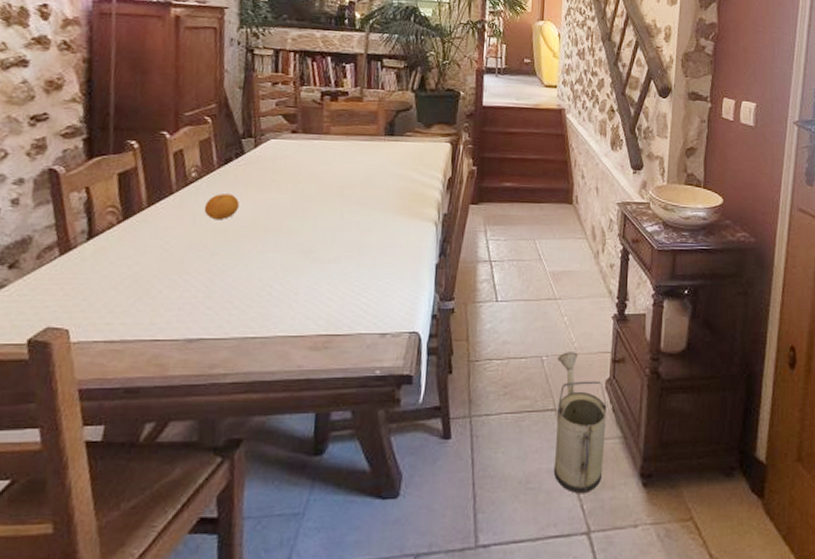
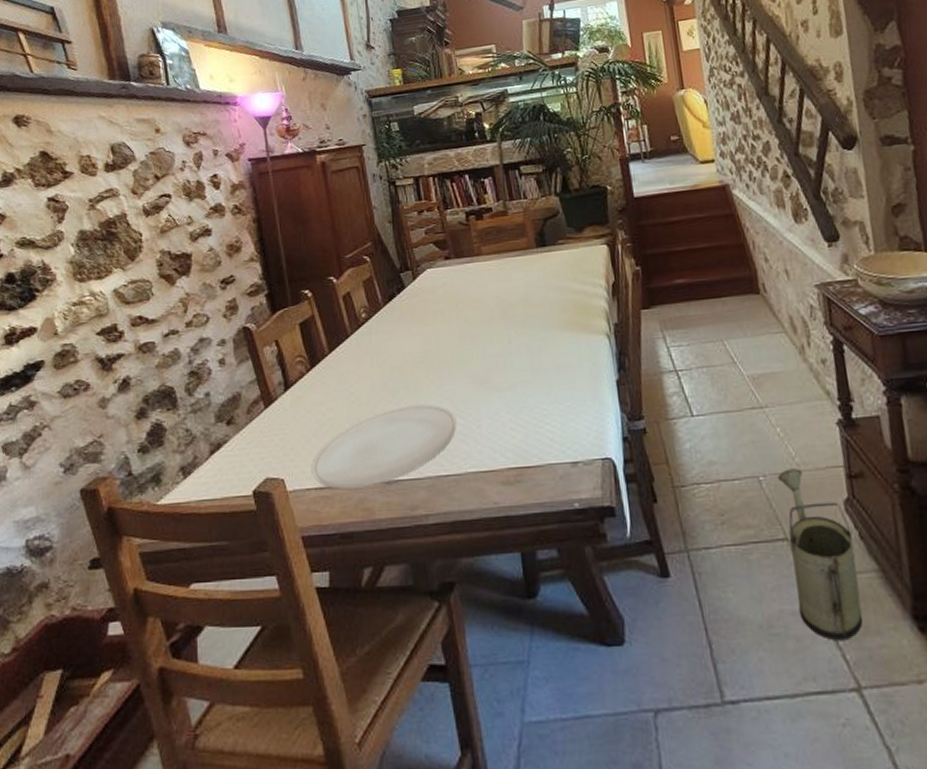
plate: none [104,267,274,344] -> present [312,404,457,490]
fruit: present [204,194,239,220] -> none [378,330,409,359]

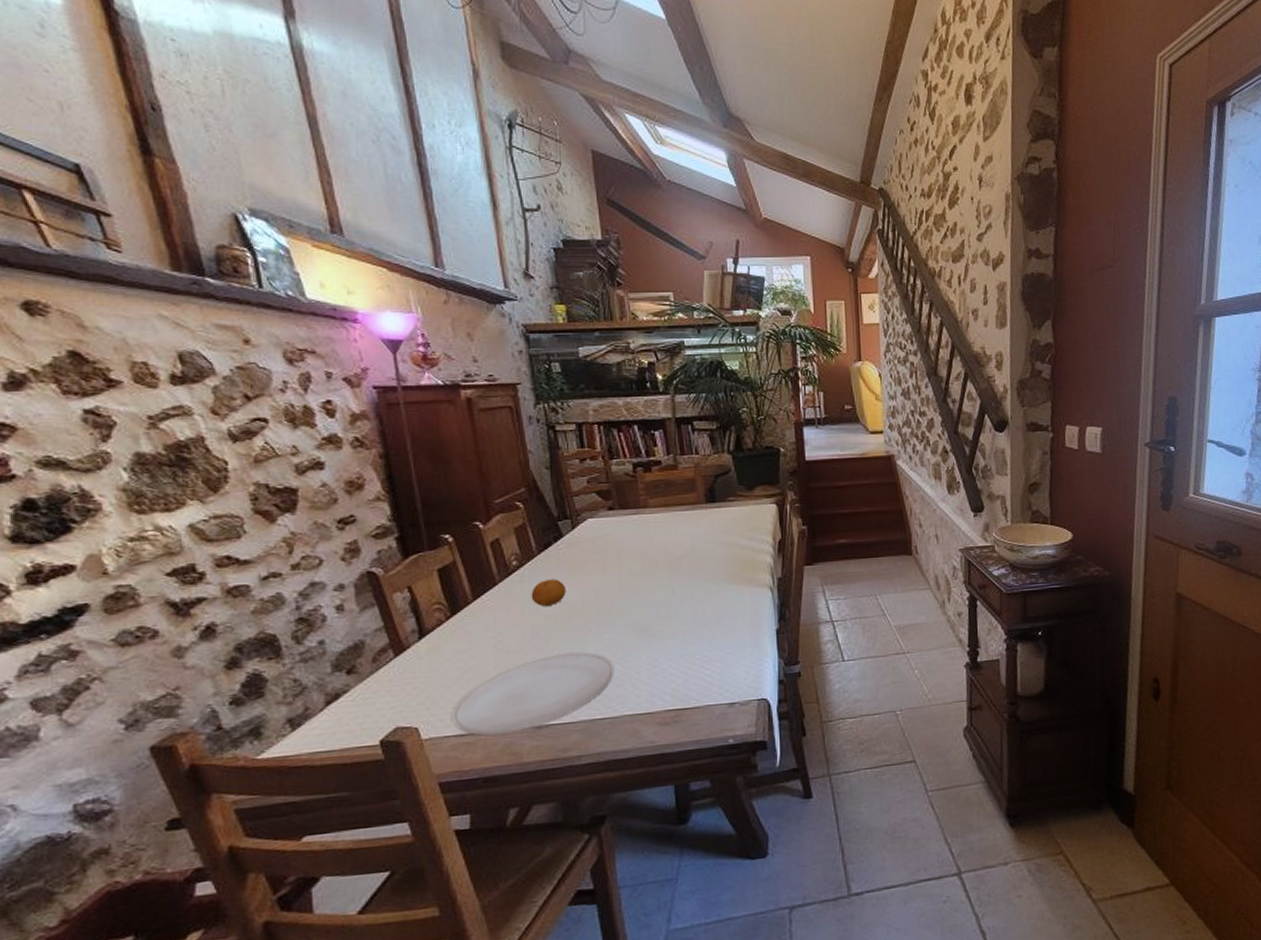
fruit: none [378,330,409,359] -> present [531,579,566,607]
watering can: present [778,468,863,641] -> none [912,703,969,839]

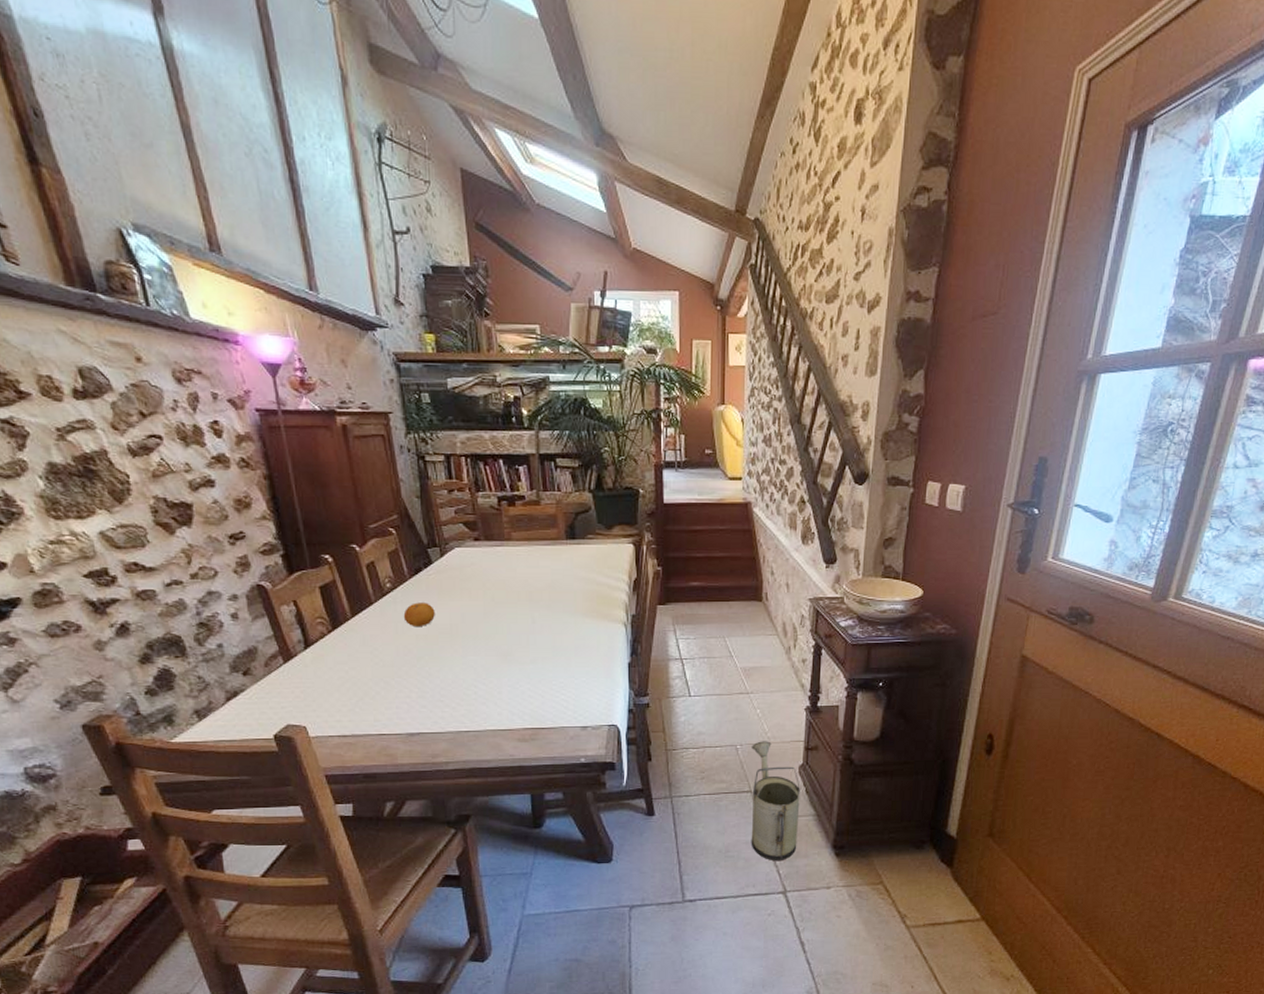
plate: present [452,651,614,736] -> none [335,670,479,738]
watering can: none [912,703,969,839] -> present [751,741,800,862]

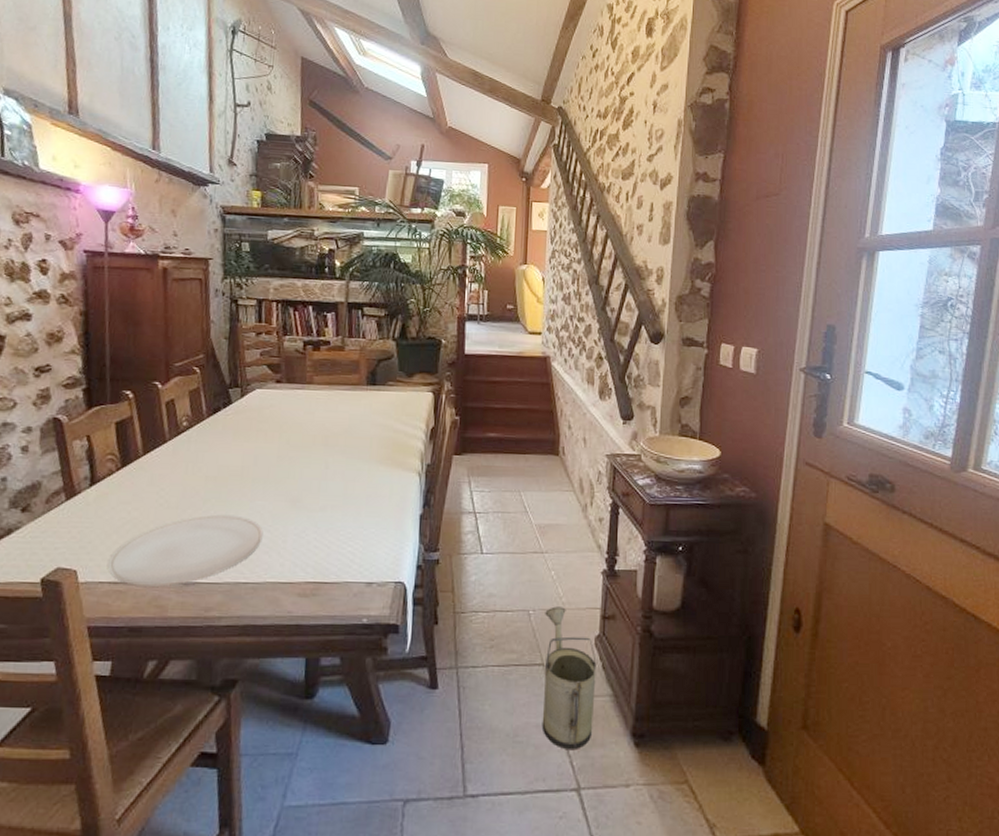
plate: none [335,670,479,738] -> present [108,514,263,587]
fruit: present [403,602,435,628] -> none [195,442,228,469]

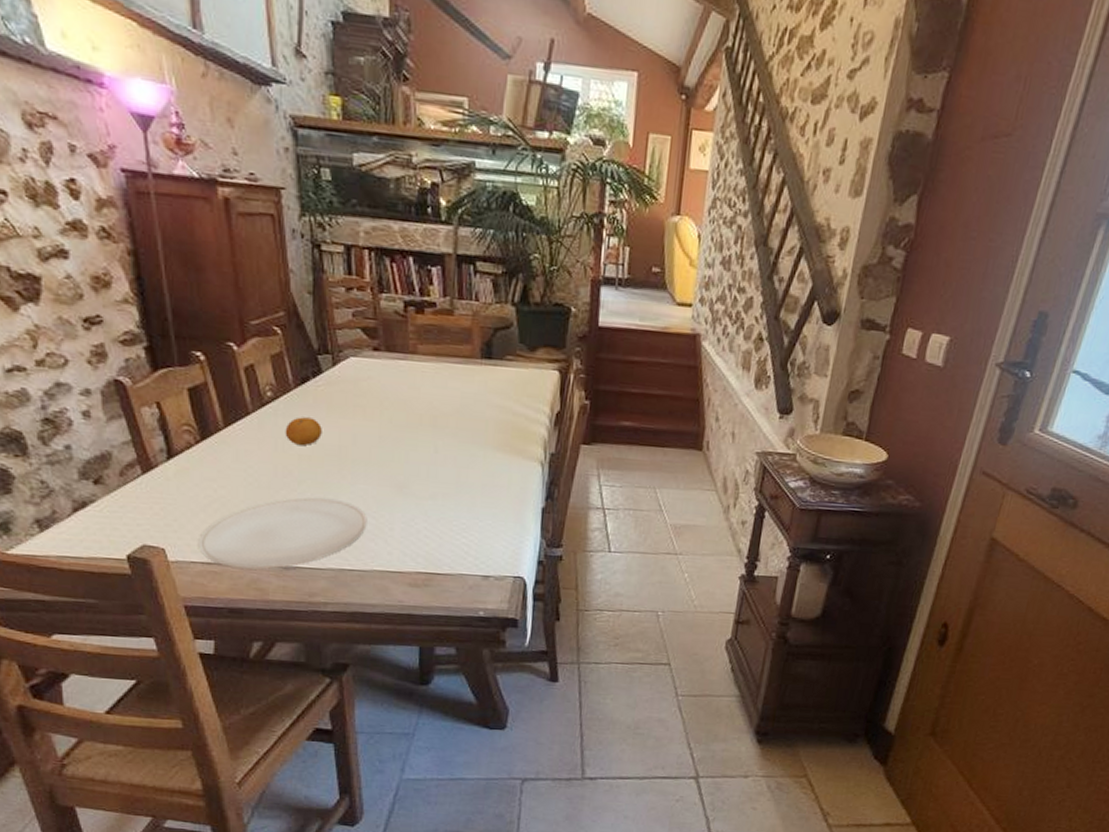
fruit: none [195,442,228,469] -> present [285,417,322,446]
watering can: present [542,606,597,751] -> none [664,609,726,744]

